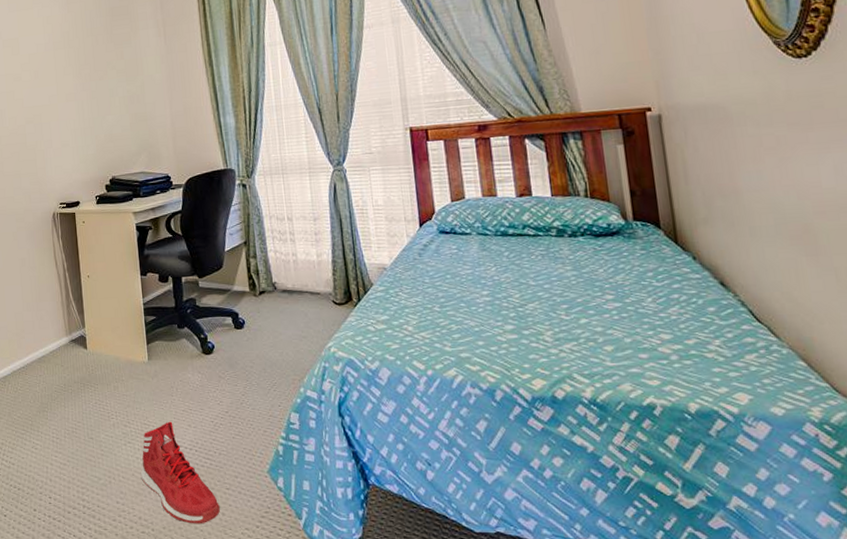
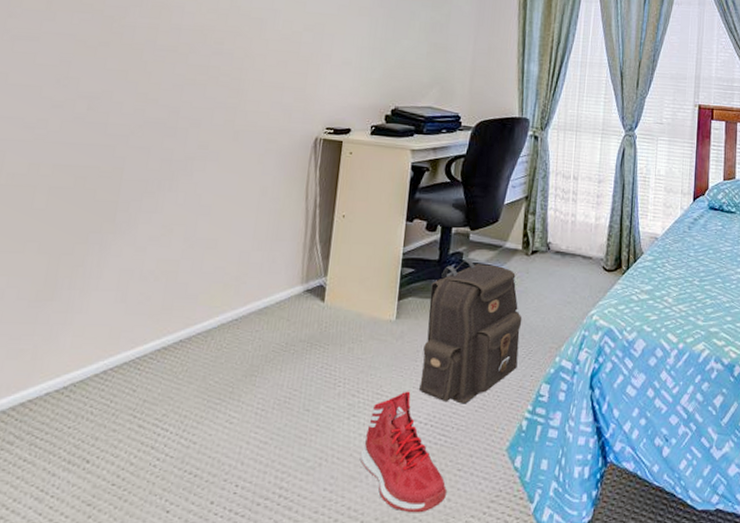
backpack: none [173,303,264,432] -> present [419,258,522,404]

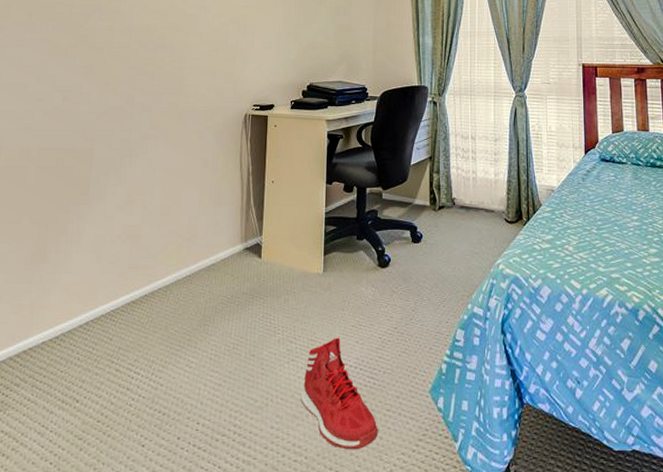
backpack: present [419,258,522,404] -> none [348,215,435,349]

